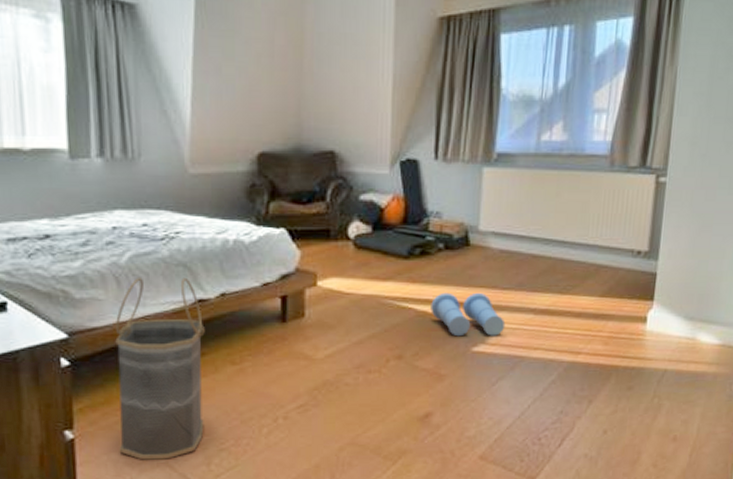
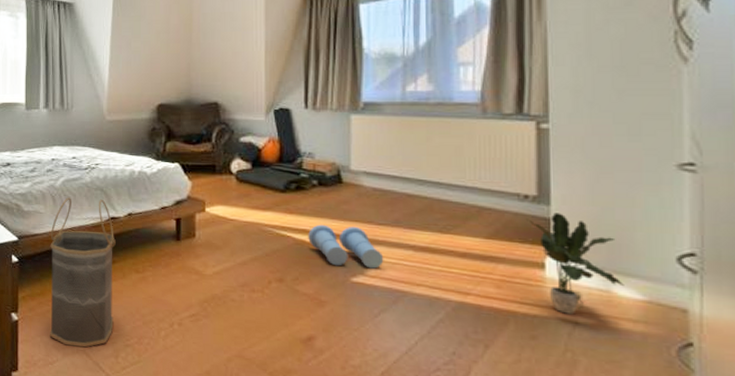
potted plant: none [637,267,707,363] -> present [526,212,624,315]

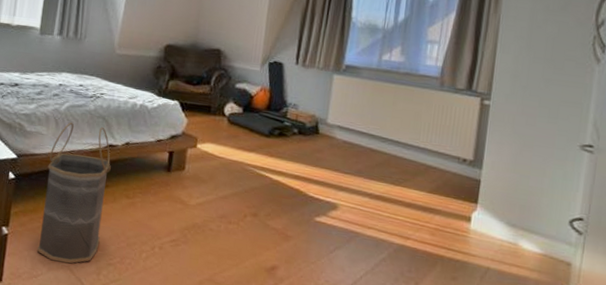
dumbbells: present [308,224,384,269] -> none [283,168,345,211]
potted plant: present [526,212,624,315] -> none [462,176,528,261]

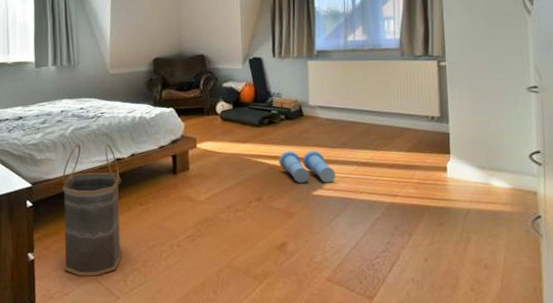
dumbbells: none [283,168,345,211] -> present [279,150,336,184]

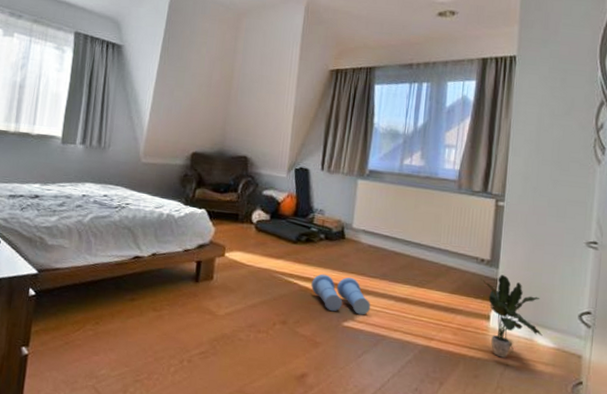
basket: present [62,143,122,276] -> none [59,234,137,383]
potted plant: none [433,128,498,204] -> present [481,274,543,358]

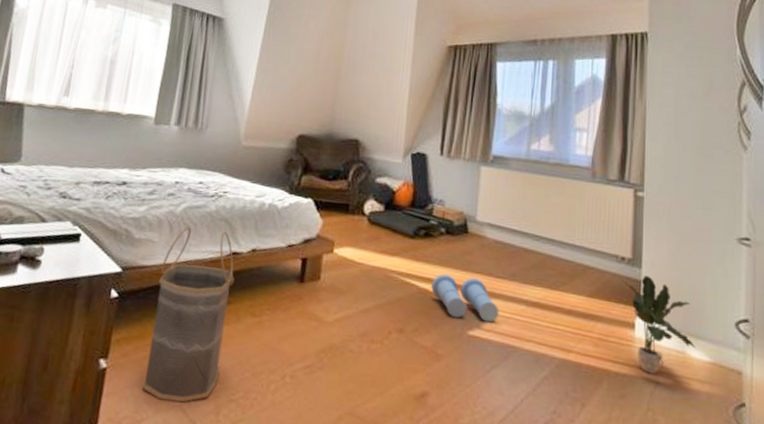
basket: none [59,234,137,383] -> present [141,226,234,403]

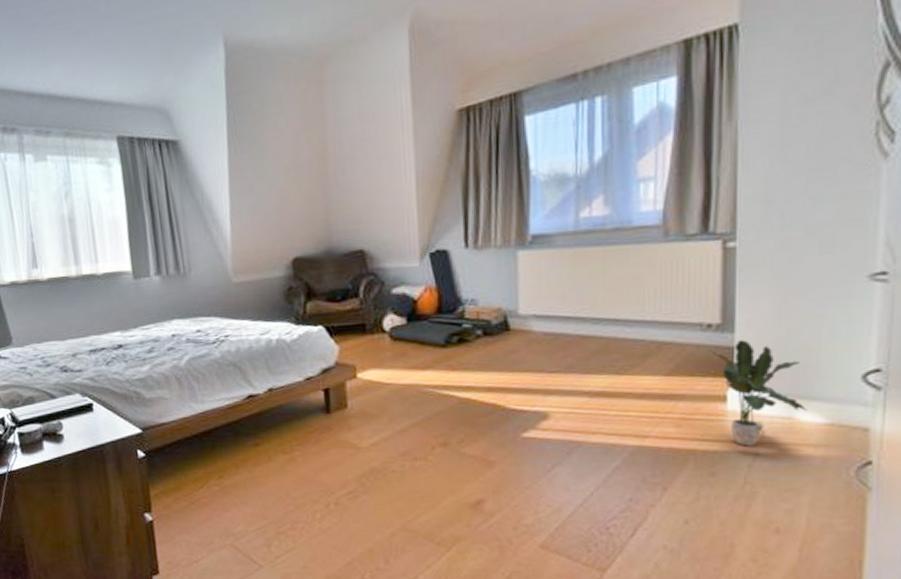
basket: present [141,226,234,403] -> none [180,375,262,541]
dumbbells: present [431,273,500,323] -> none [473,377,557,423]

